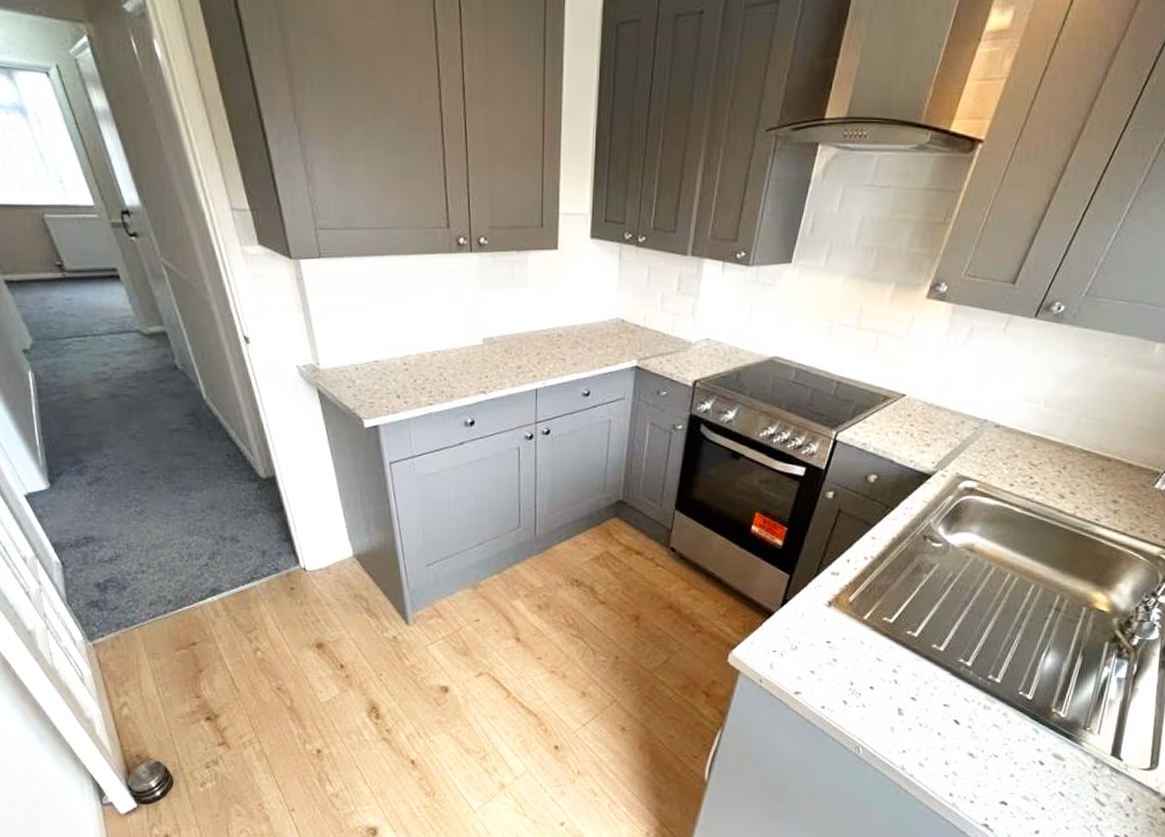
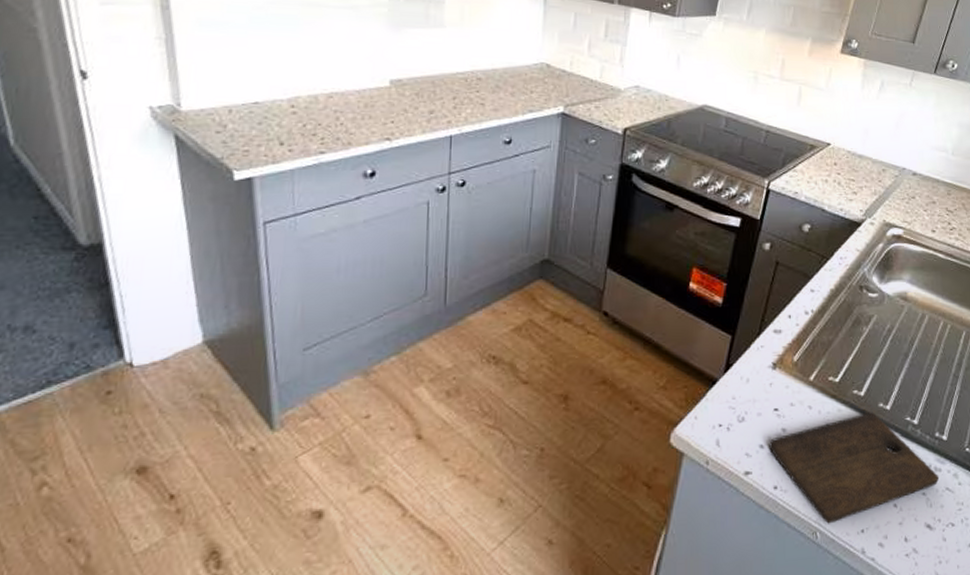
cutting board: none [819,651,988,742] -> present [769,412,940,524]

